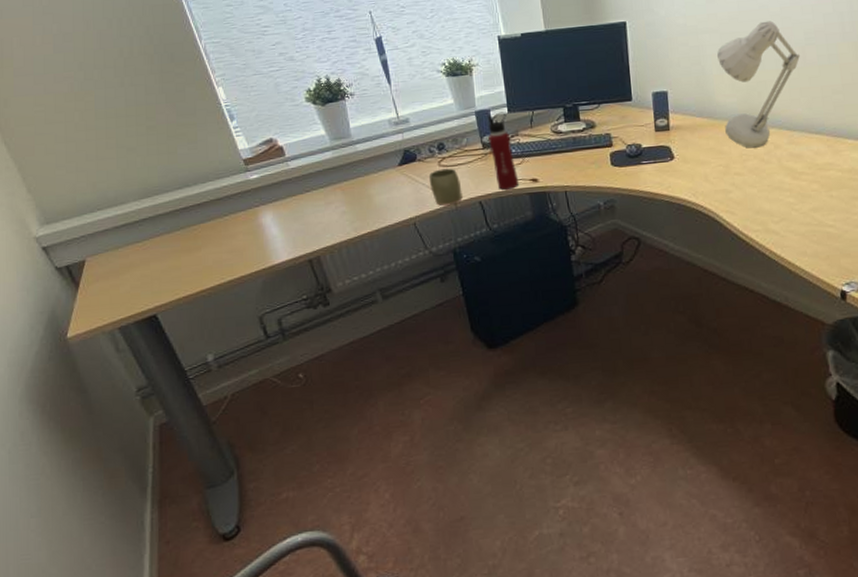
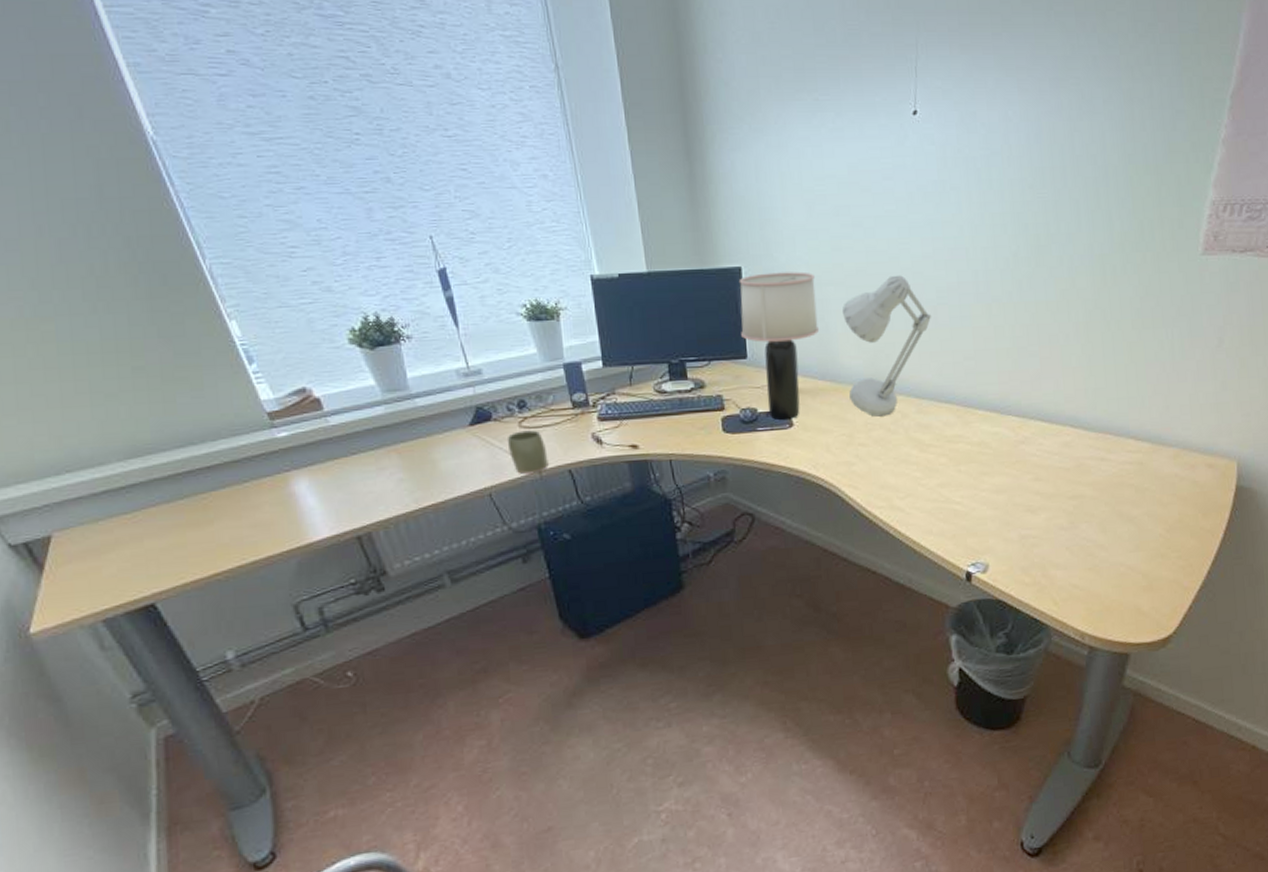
water bottle: present [487,112,518,190] -> none [577,365,615,457]
table lamp: none [624,22,696,154] -> present [738,271,819,420]

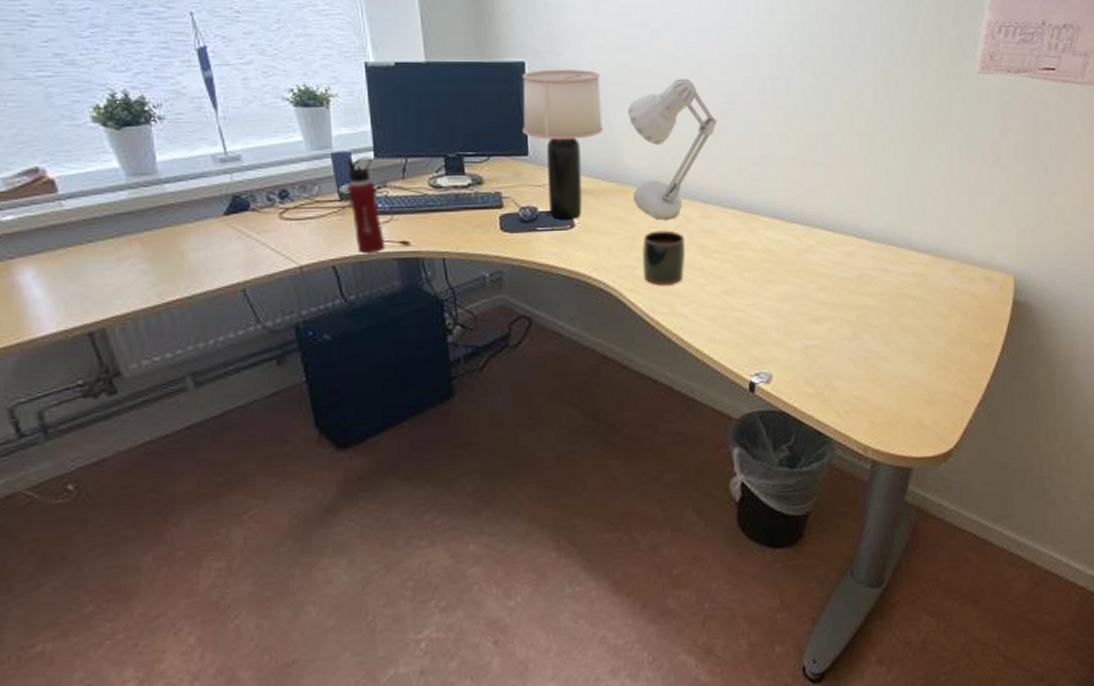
mug: present [507,430,549,474] -> none [265,222,311,269]
water bottle: none [577,365,615,457] -> present [347,156,384,253]
mug: none [858,426,902,481] -> present [641,230,686,286]

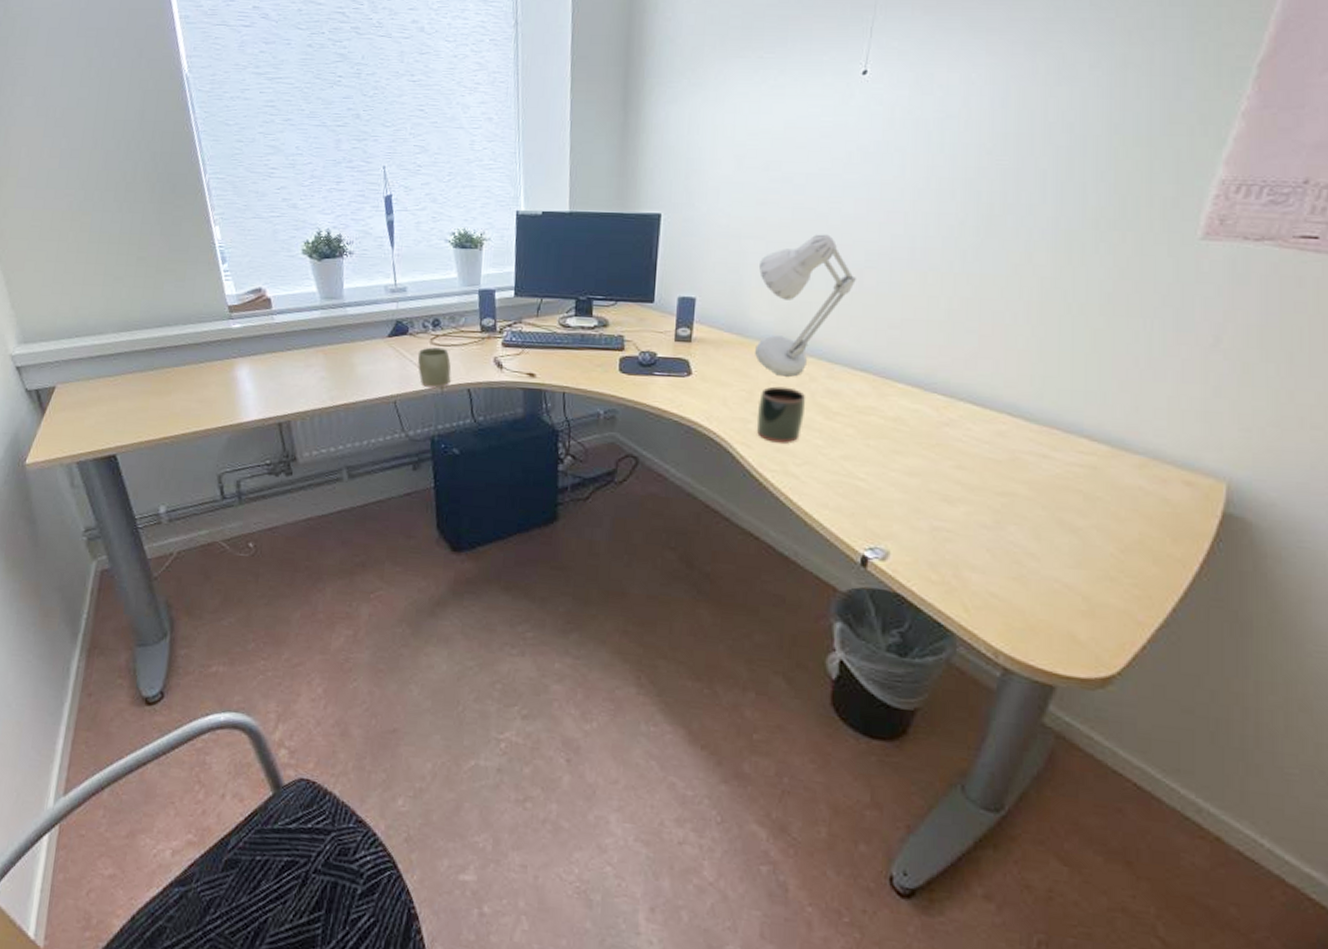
mug: none [265,222,311,269] -> present [417,347,452,388]
water bottle: present [347,156,384,253] -> none [488,294,514,381]
table lamp: present [521,69,603,220] -> none [651,221,734,368]

